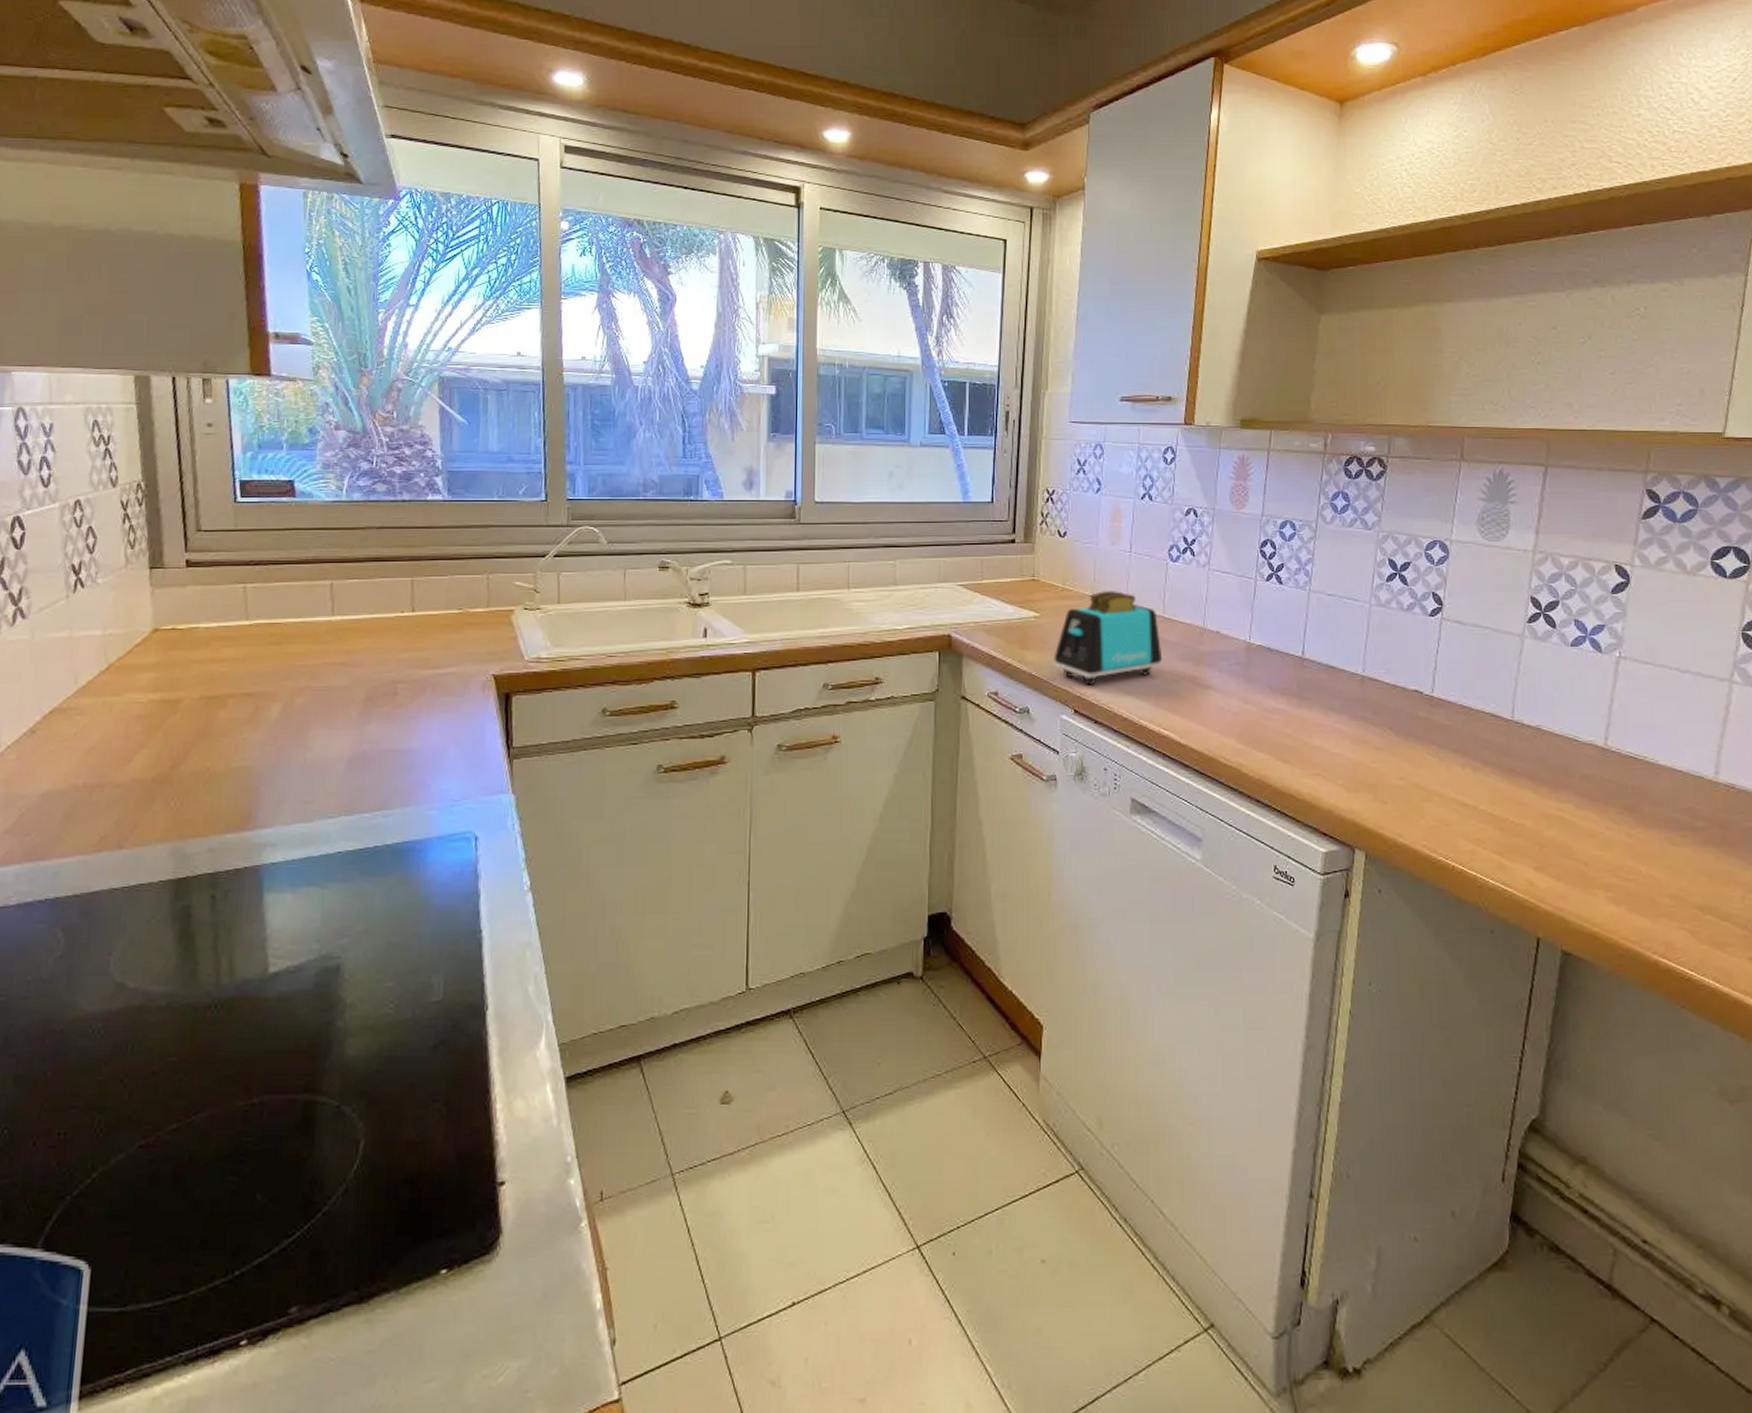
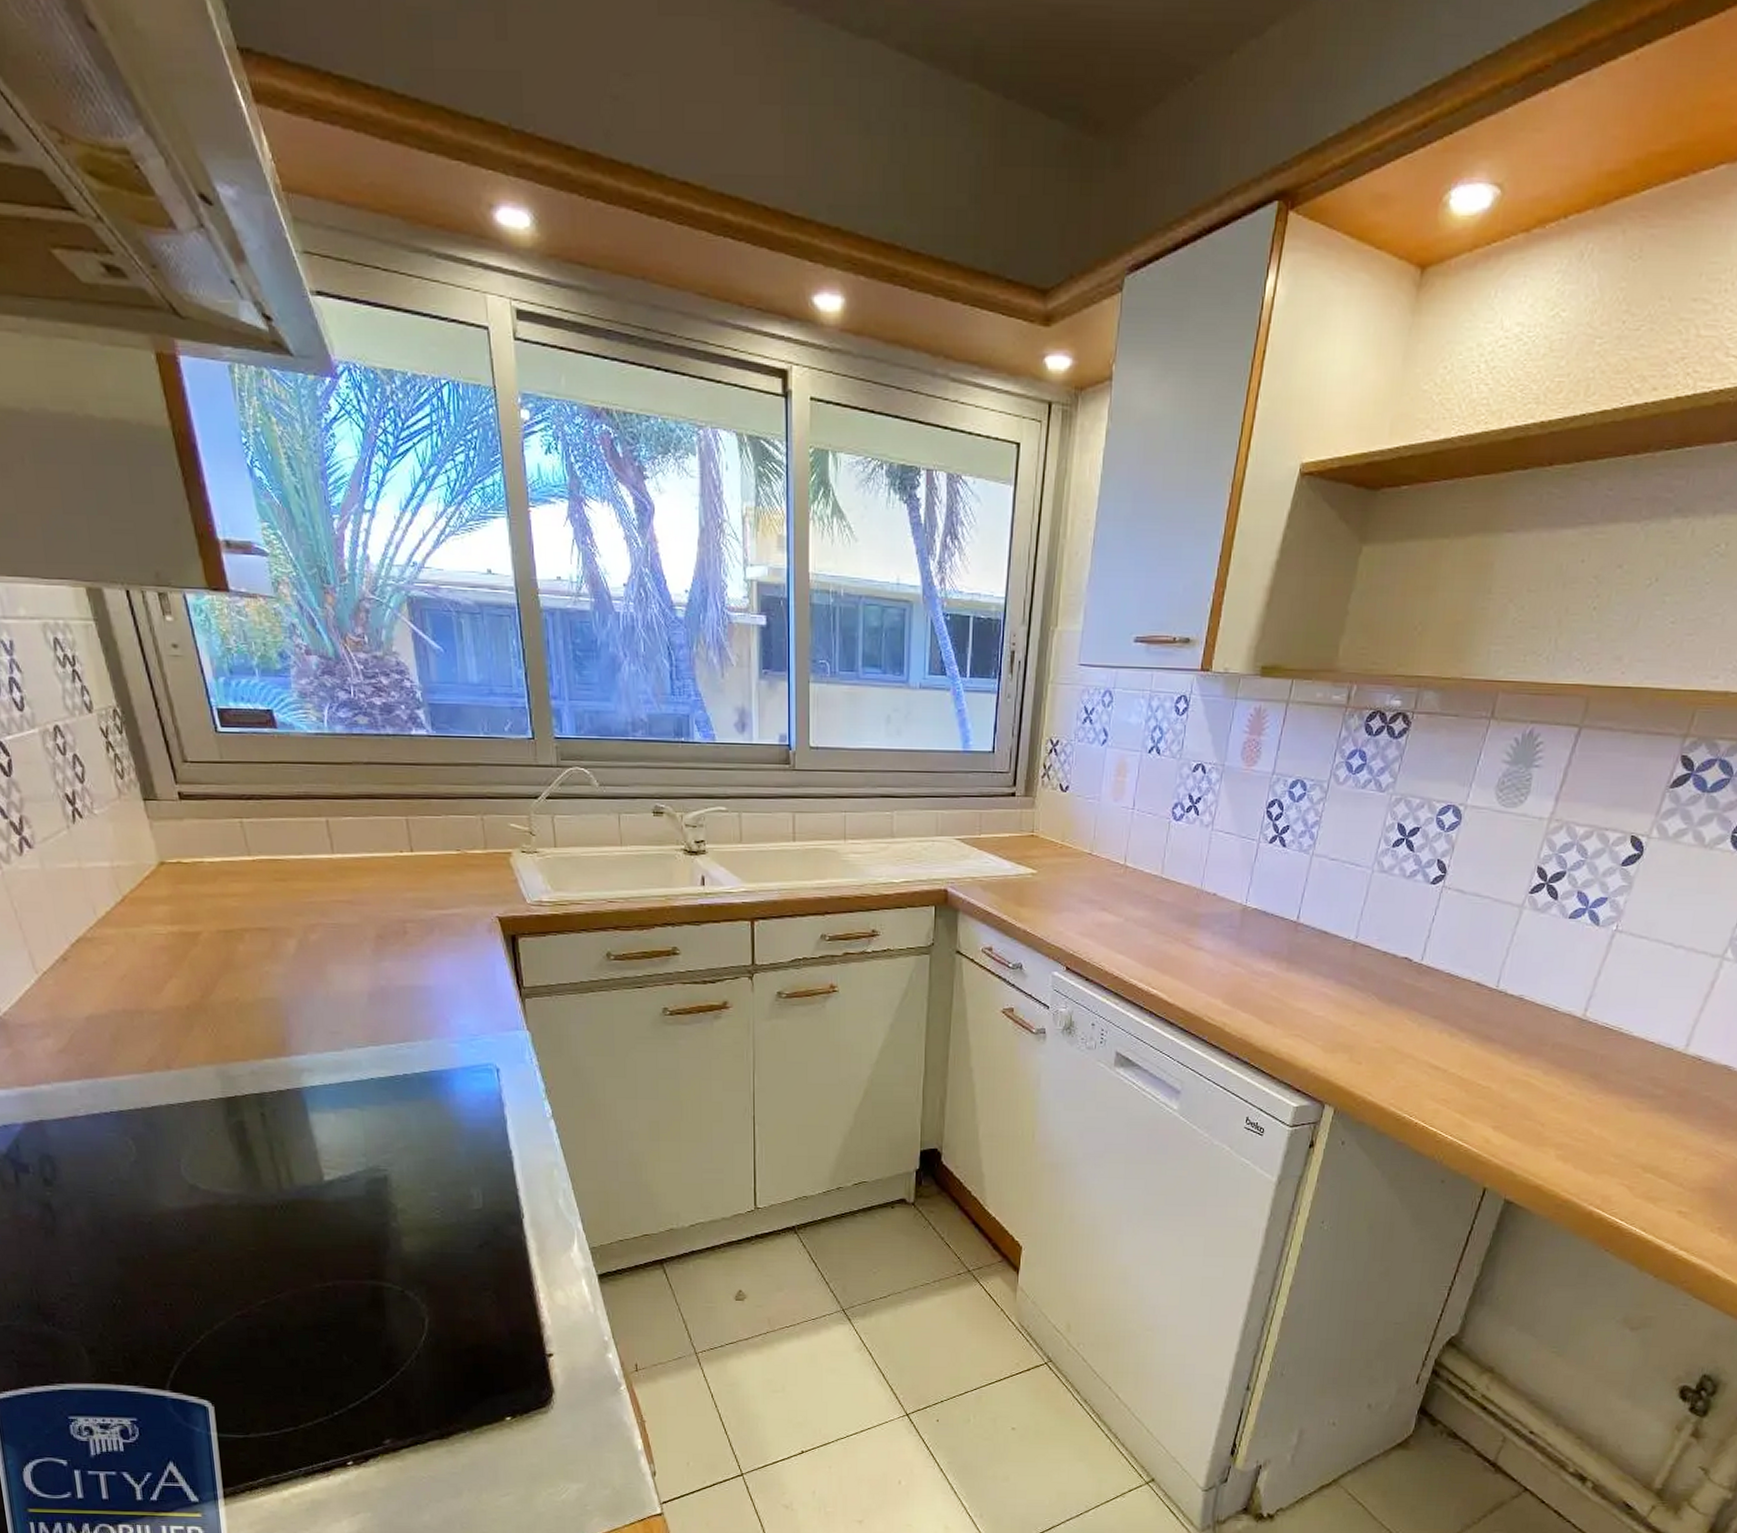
toaster: present [1054,591,1163,685] -> none [1048,849,1158,944]

